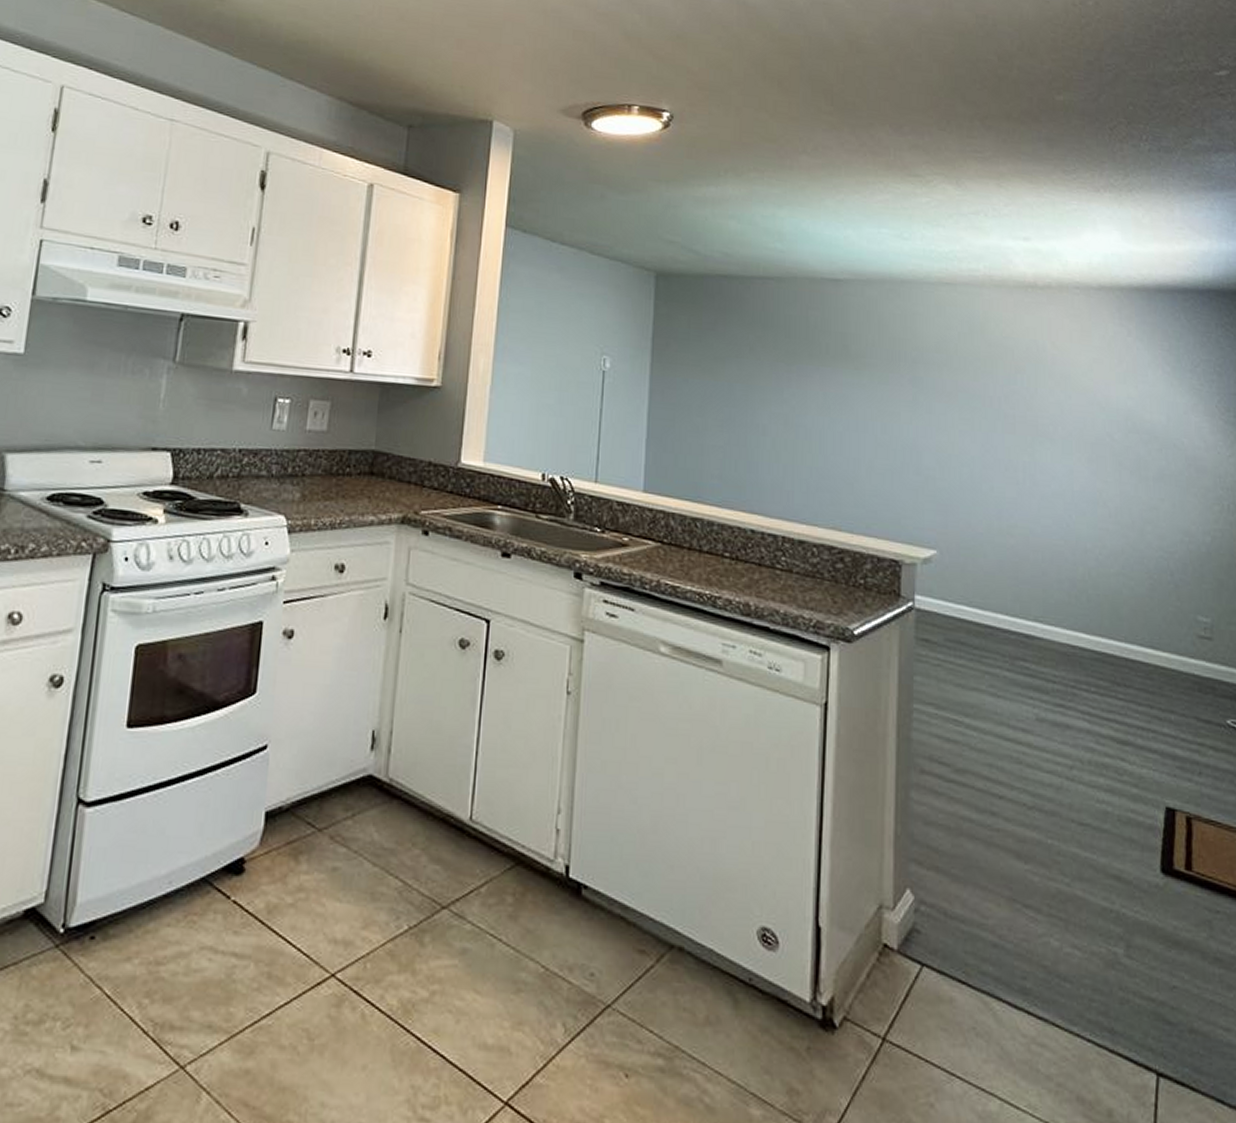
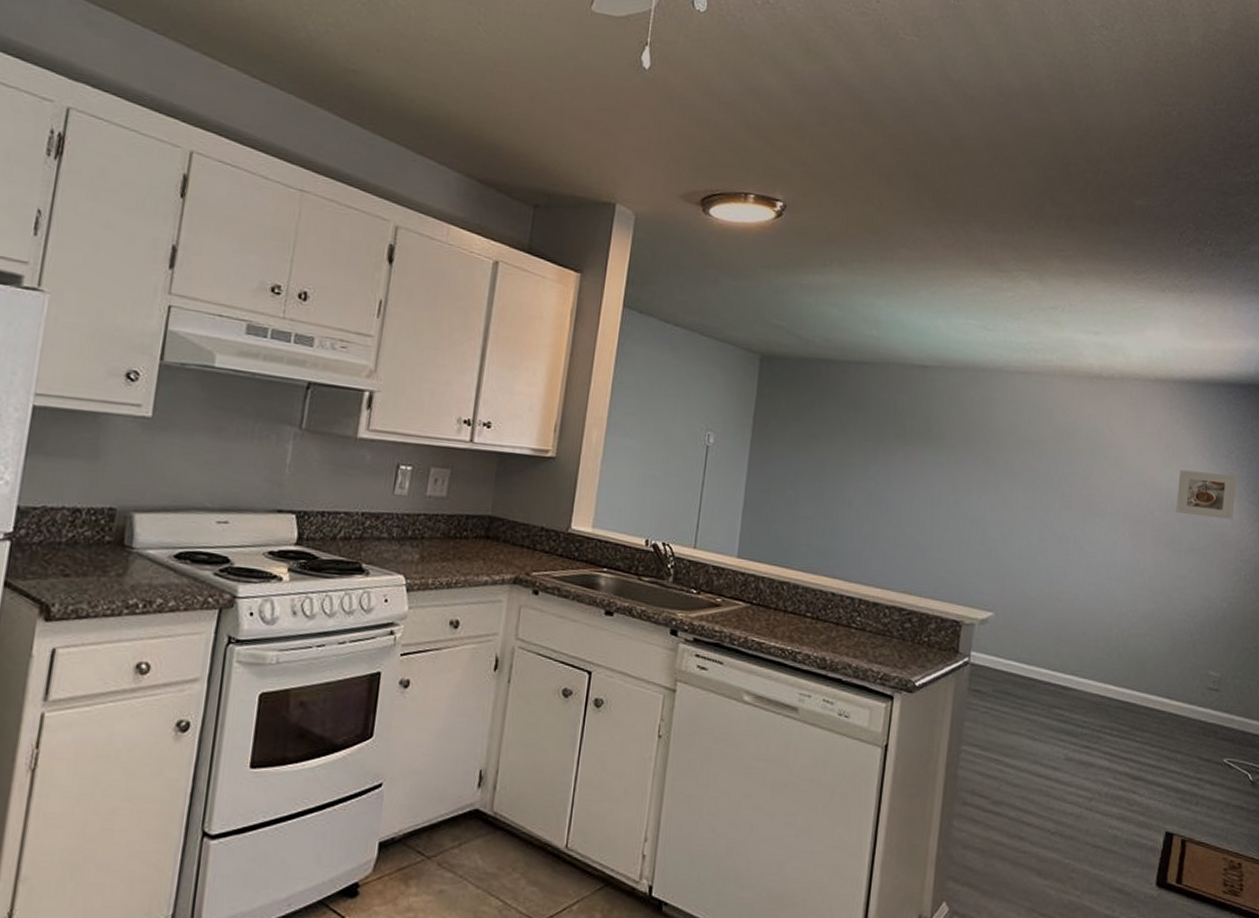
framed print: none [1137,386,1207,442] -> present [1176,469,1237,520]

